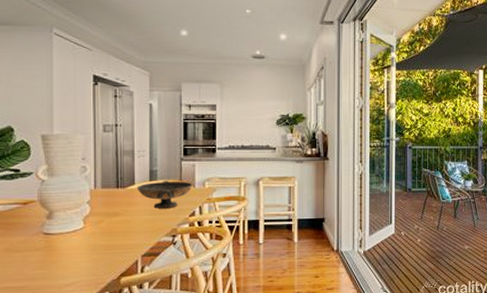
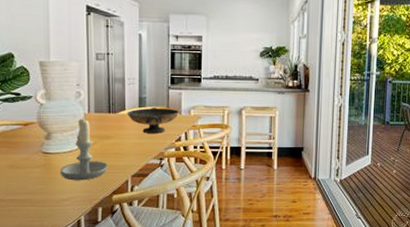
candle: none [62,193,116,263] -> present [59,117,109,181]

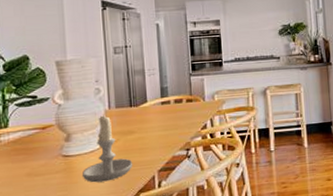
decorative bowl: present [127,107,180,133] -> none [149,96,203,124]

